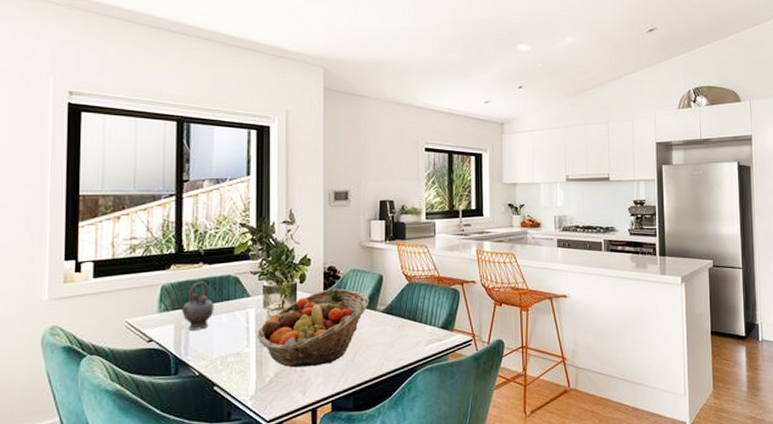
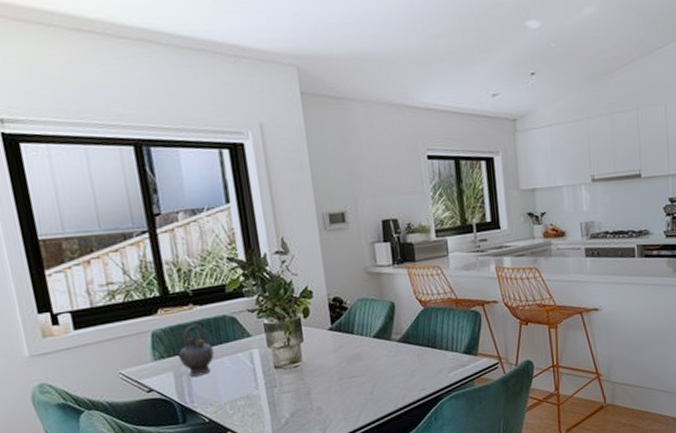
fruit basket: present [257,288,370,368] -> none [265,320,383,407]

